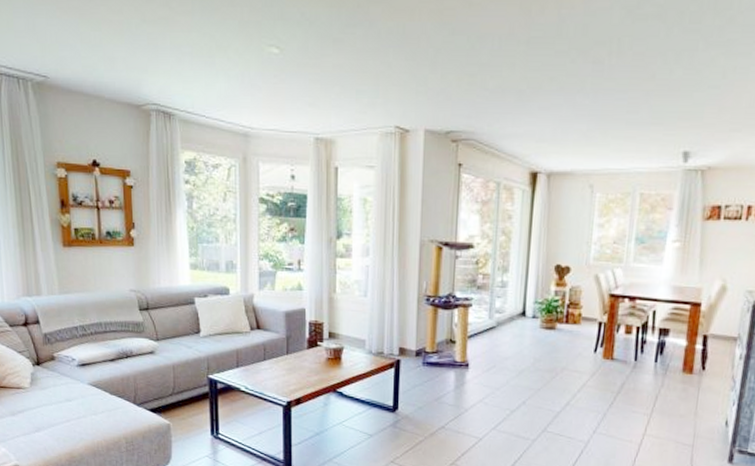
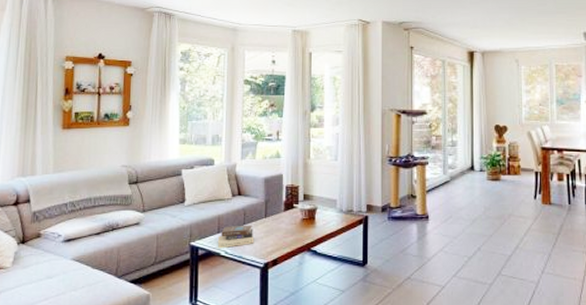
books: none [236,361,276,384] -> present [217,225,254,249]

